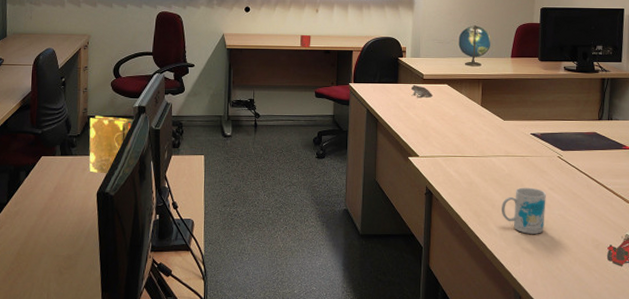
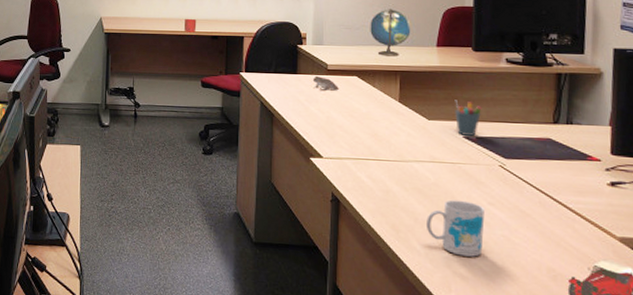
pen holder: none [524,102,545,133] -> present [455,100,482,136]

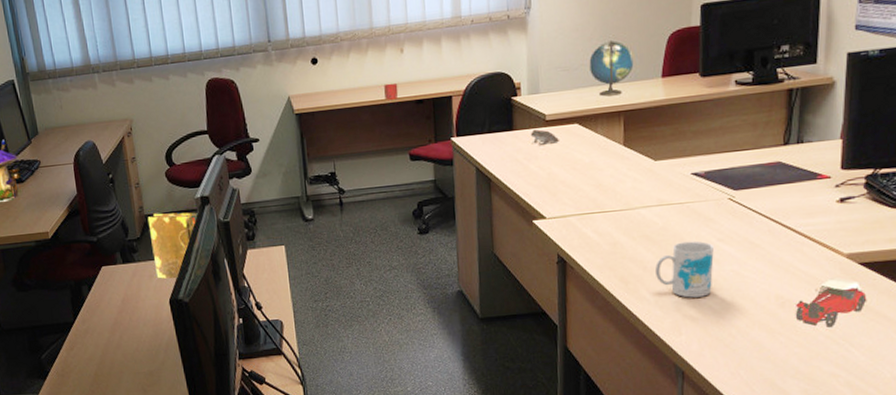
pen holder: present [455,100,482,136] -> none [682,134,711,172]

